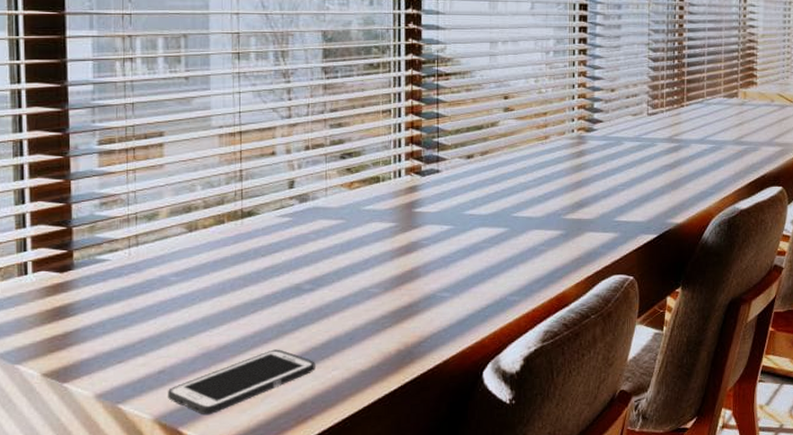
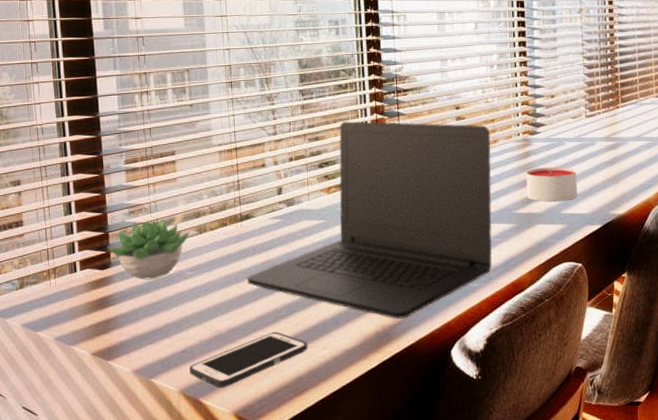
succulent plant: none [69,213,178,286] -> present [107,219,191,280]
laptop: none [246,107,542,336] -> present [247,121,493,319]
candle: none [578,169,634,208] -> present [526,167,578,202]

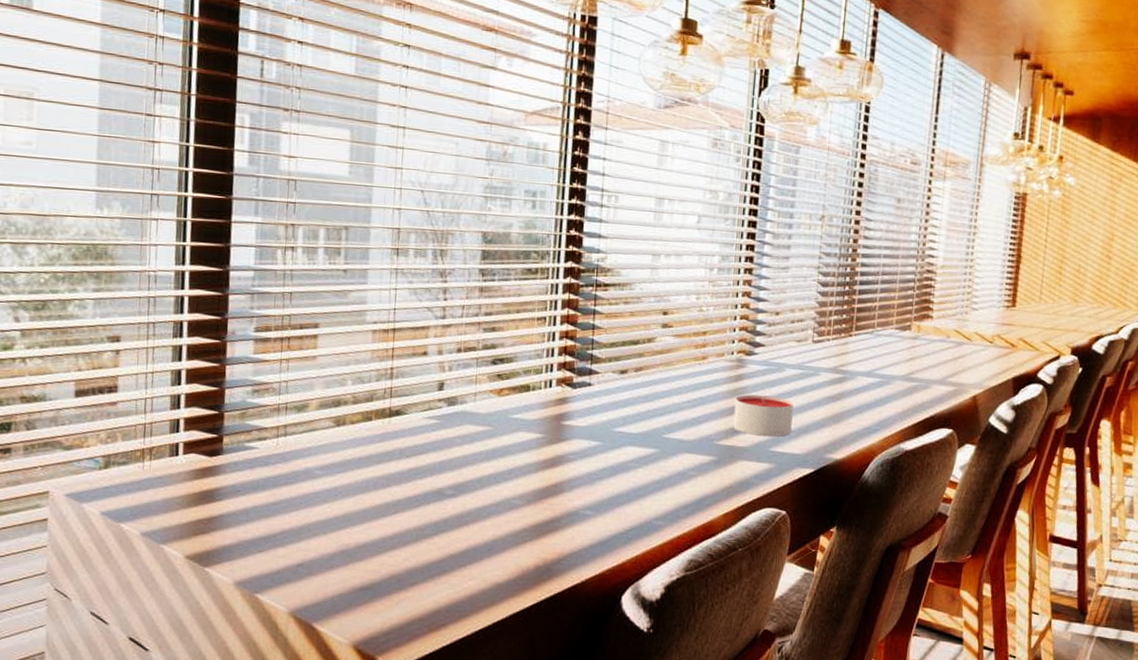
succulent plant: present [107,219,191,280] -> none [220,404,326,475]
cell phone: present [190,332,308,388] -> none [305,553,452,614]
laptop: present [247,121,493,319] -> none [388,313,700,553]

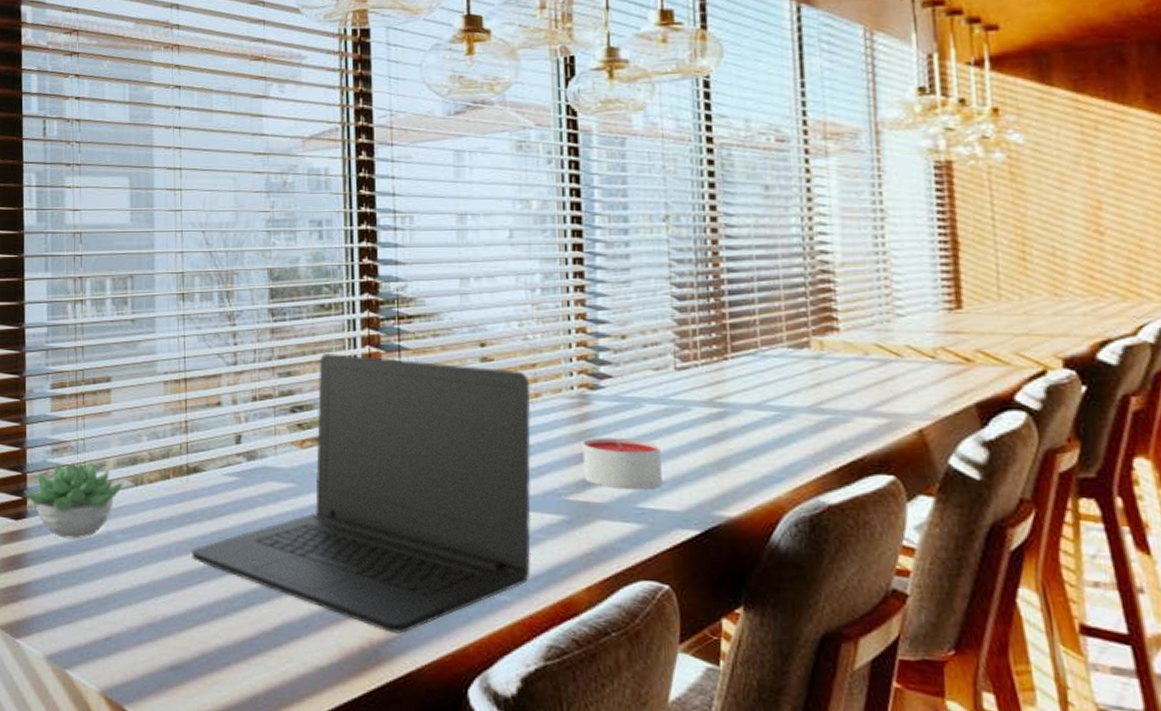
succulent plant: none [220,404,326,475] -> present [24,463,125,539]
laptop: none [388,313,700,553] -> present [192,353,532,634]

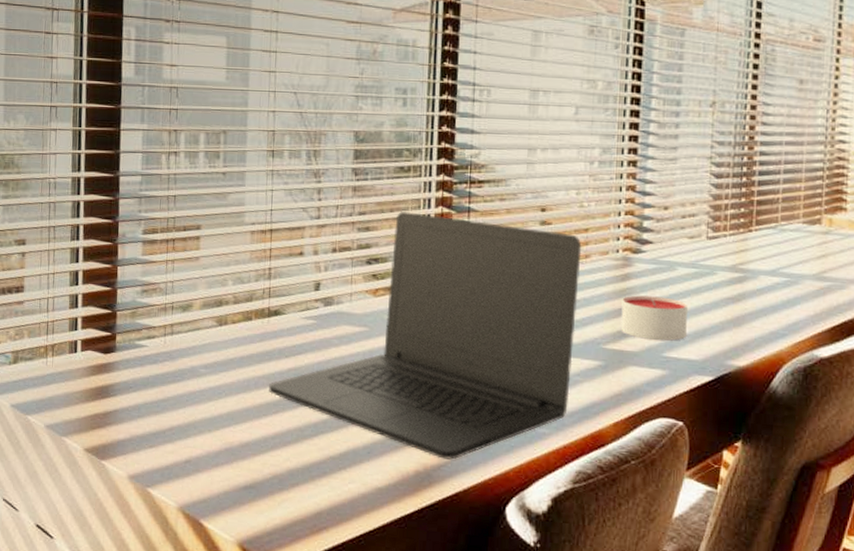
succulent plant: present [24,463,125,539] -> none [113,303,209,373]

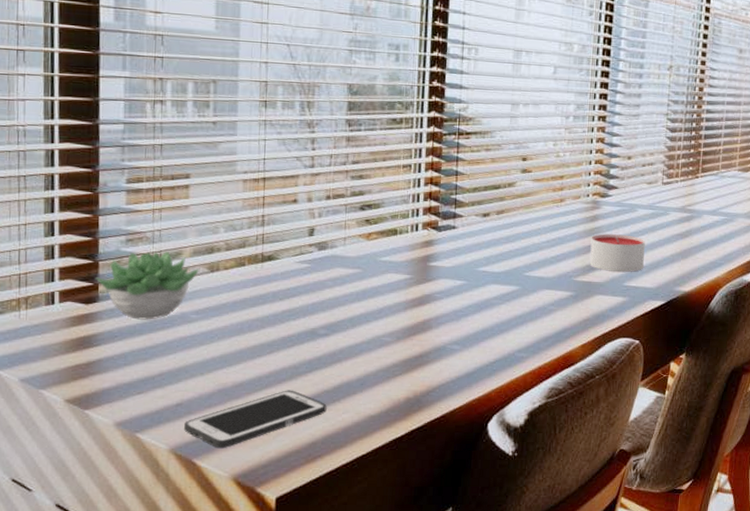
succulent plant: none [113,303,209,373] -> present [95,252,200,320]
cell phone: none [192,453,333,511] -> present [184,390,327,449]
laptop: present [269,212,582,460] -> none [263,161,558,385]

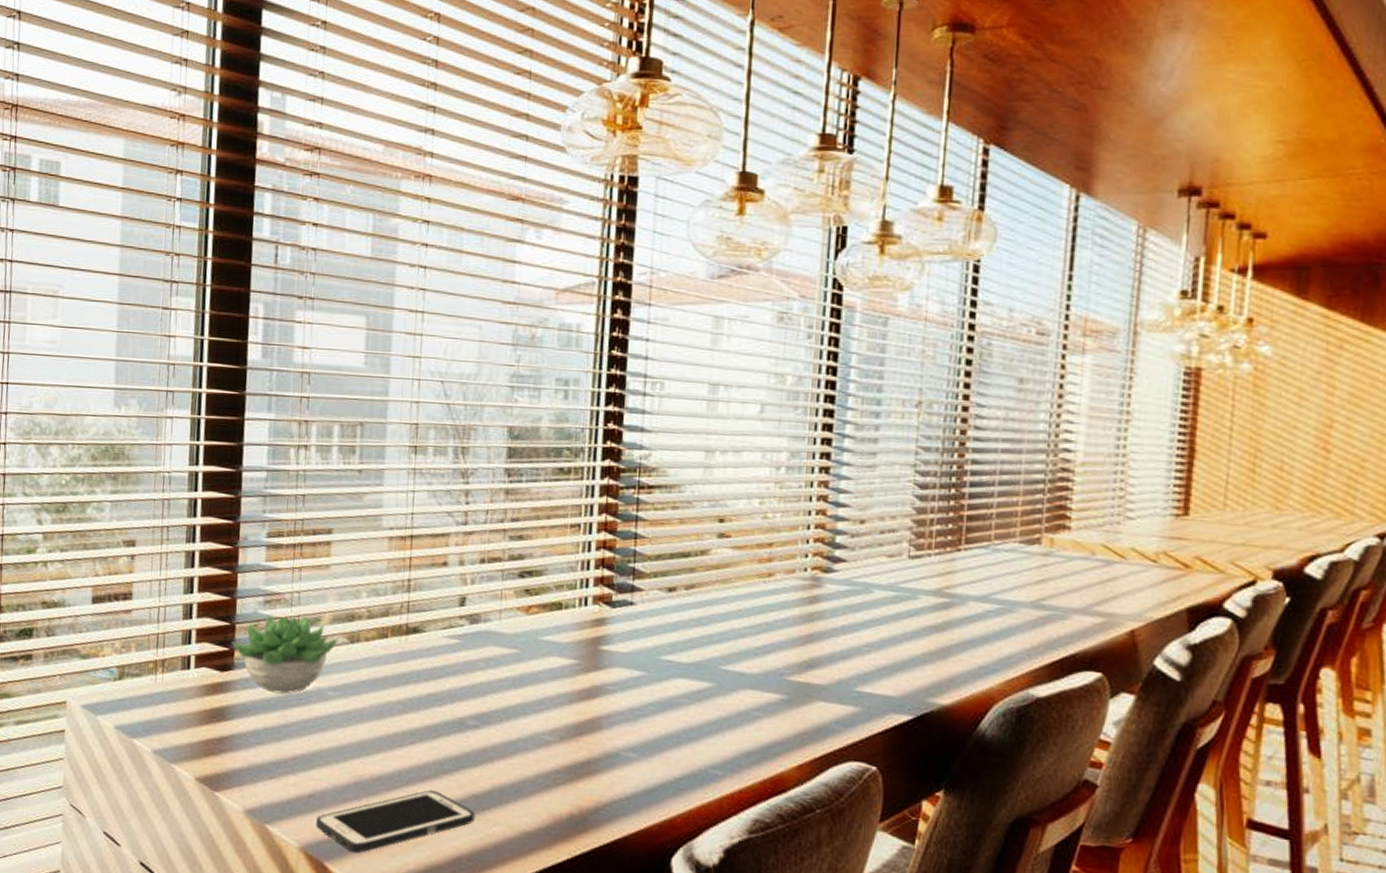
candle: present [589,234,645,273] -> none [807,620,885,674]

